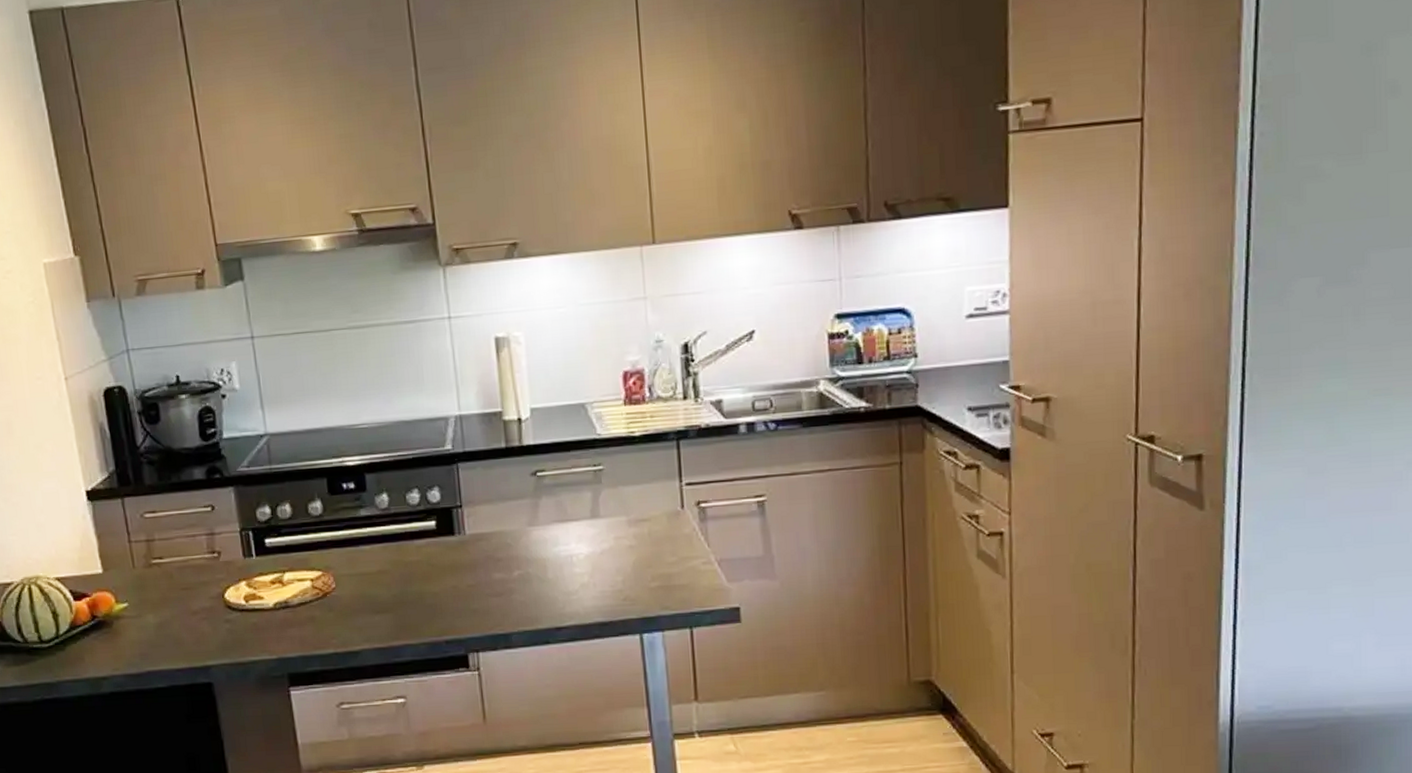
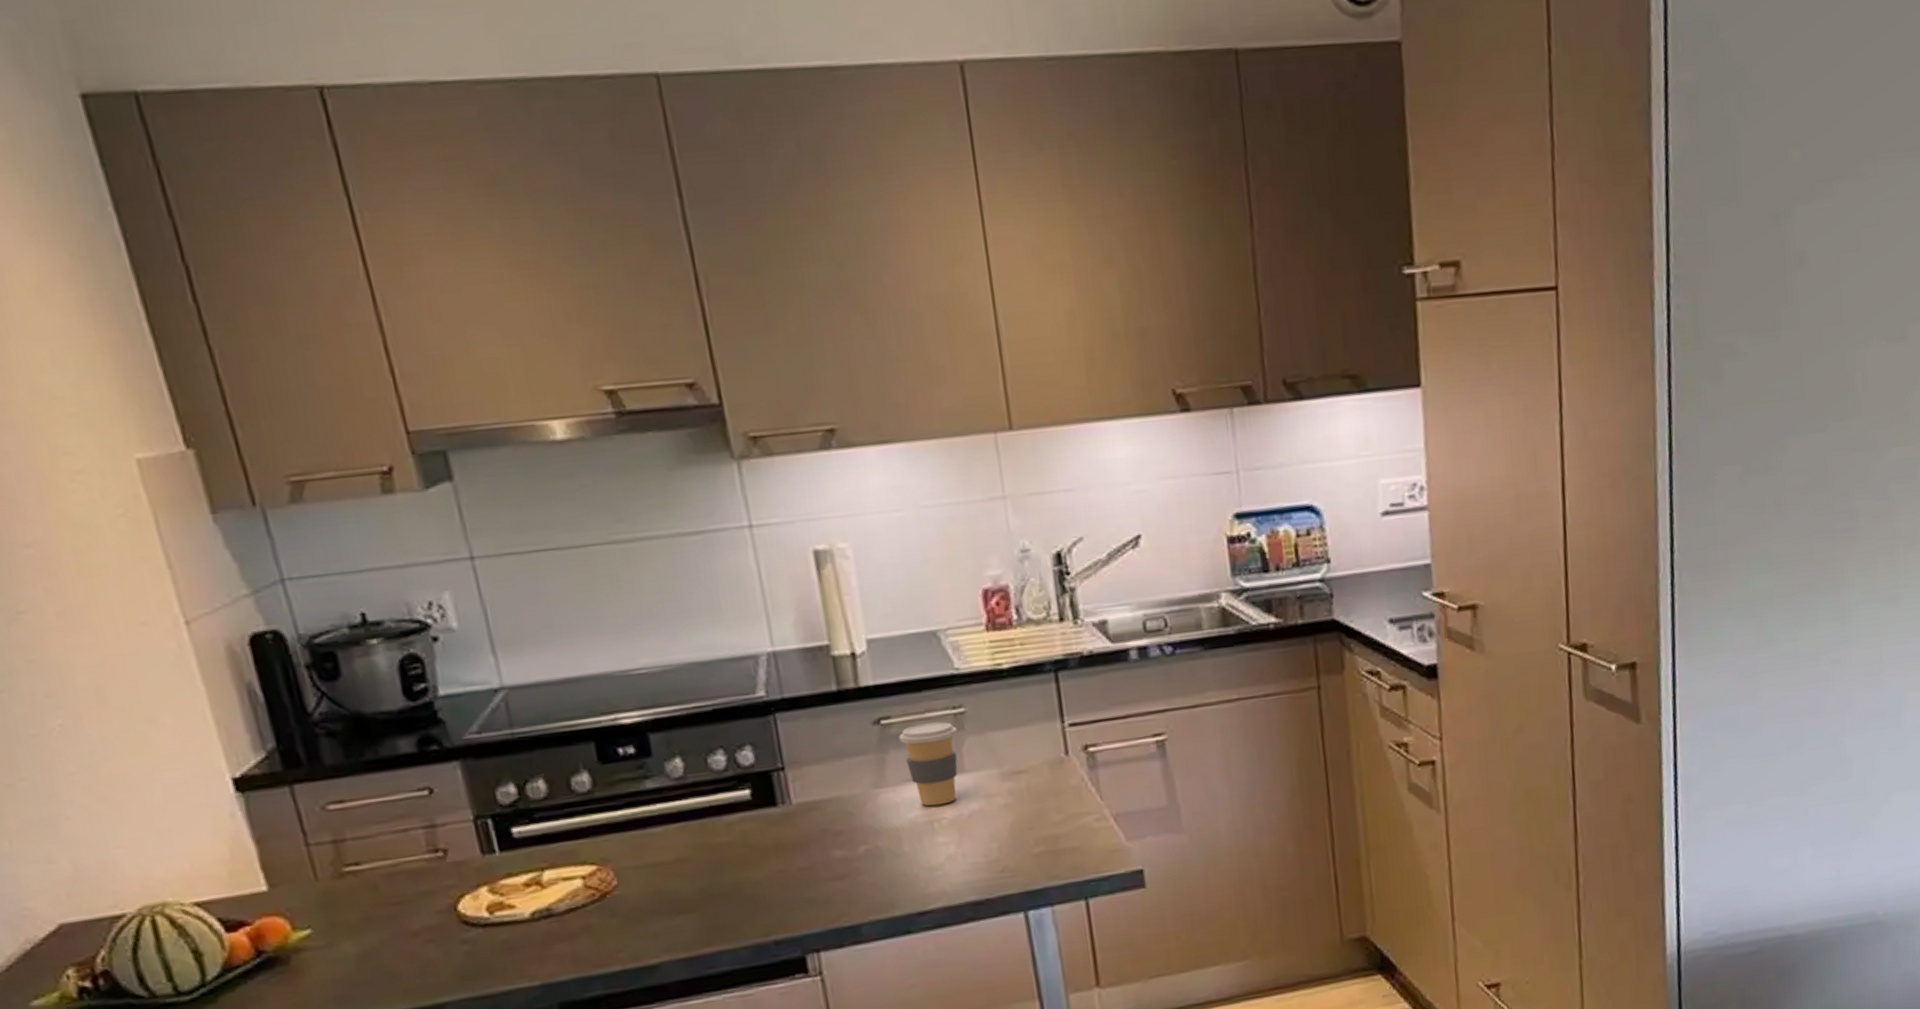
coffee cup: none [550,476,596,543] -> present [898,721,958,806]

